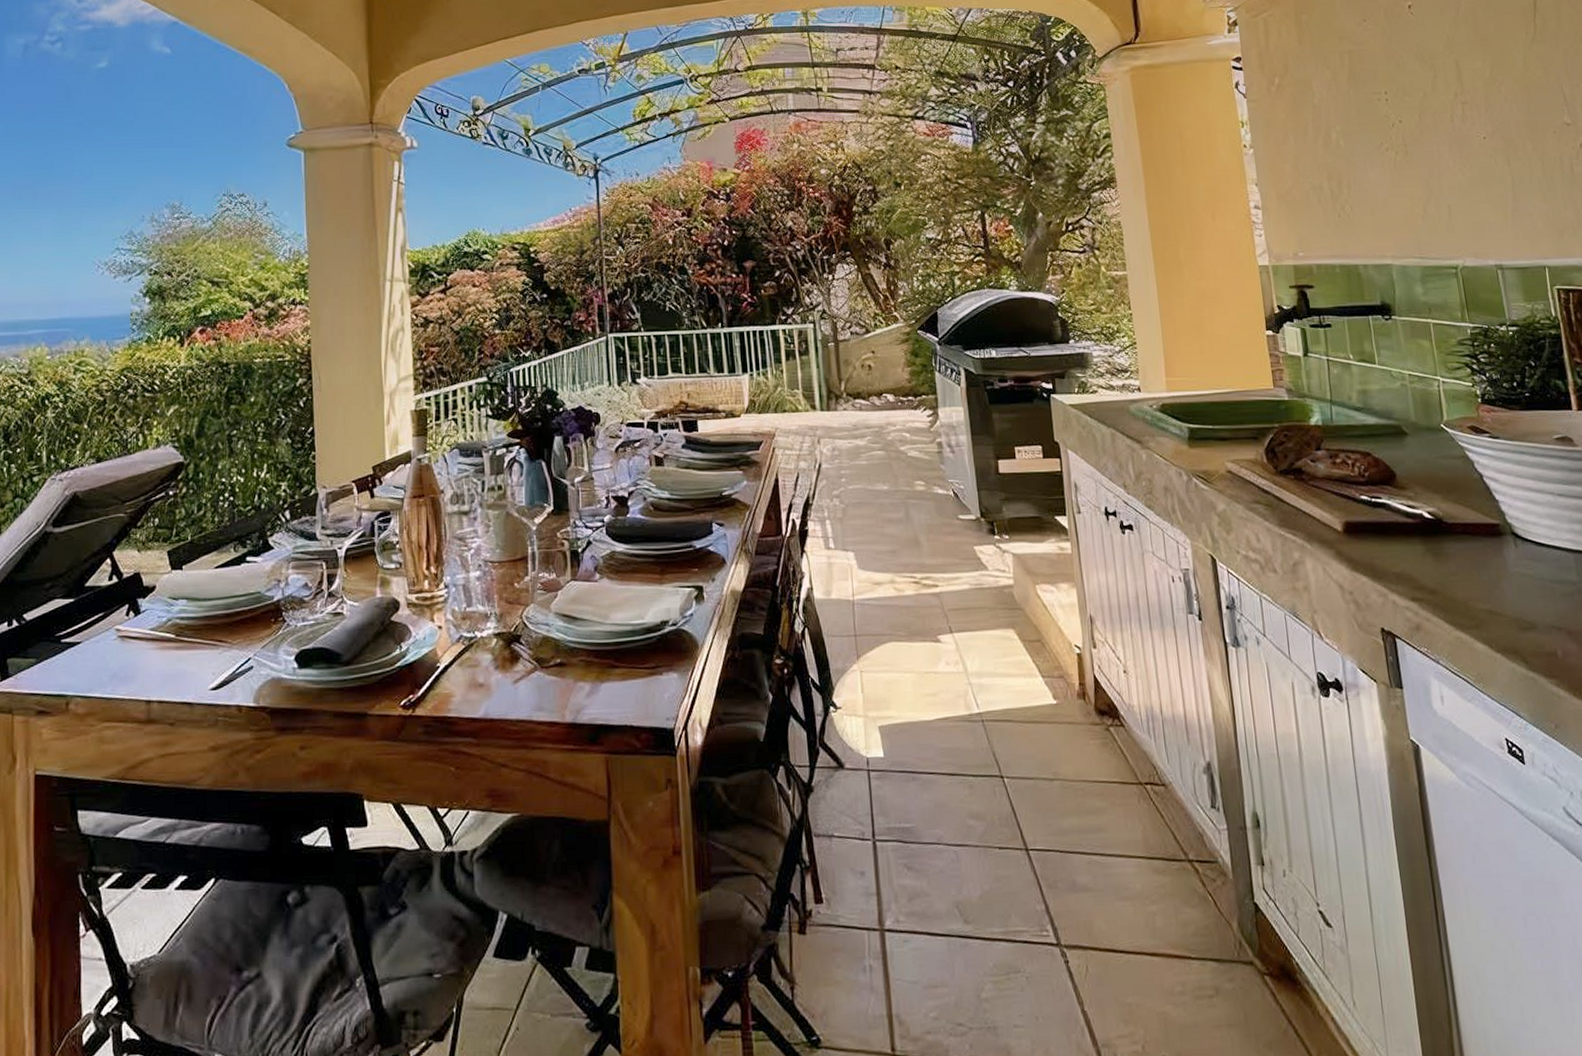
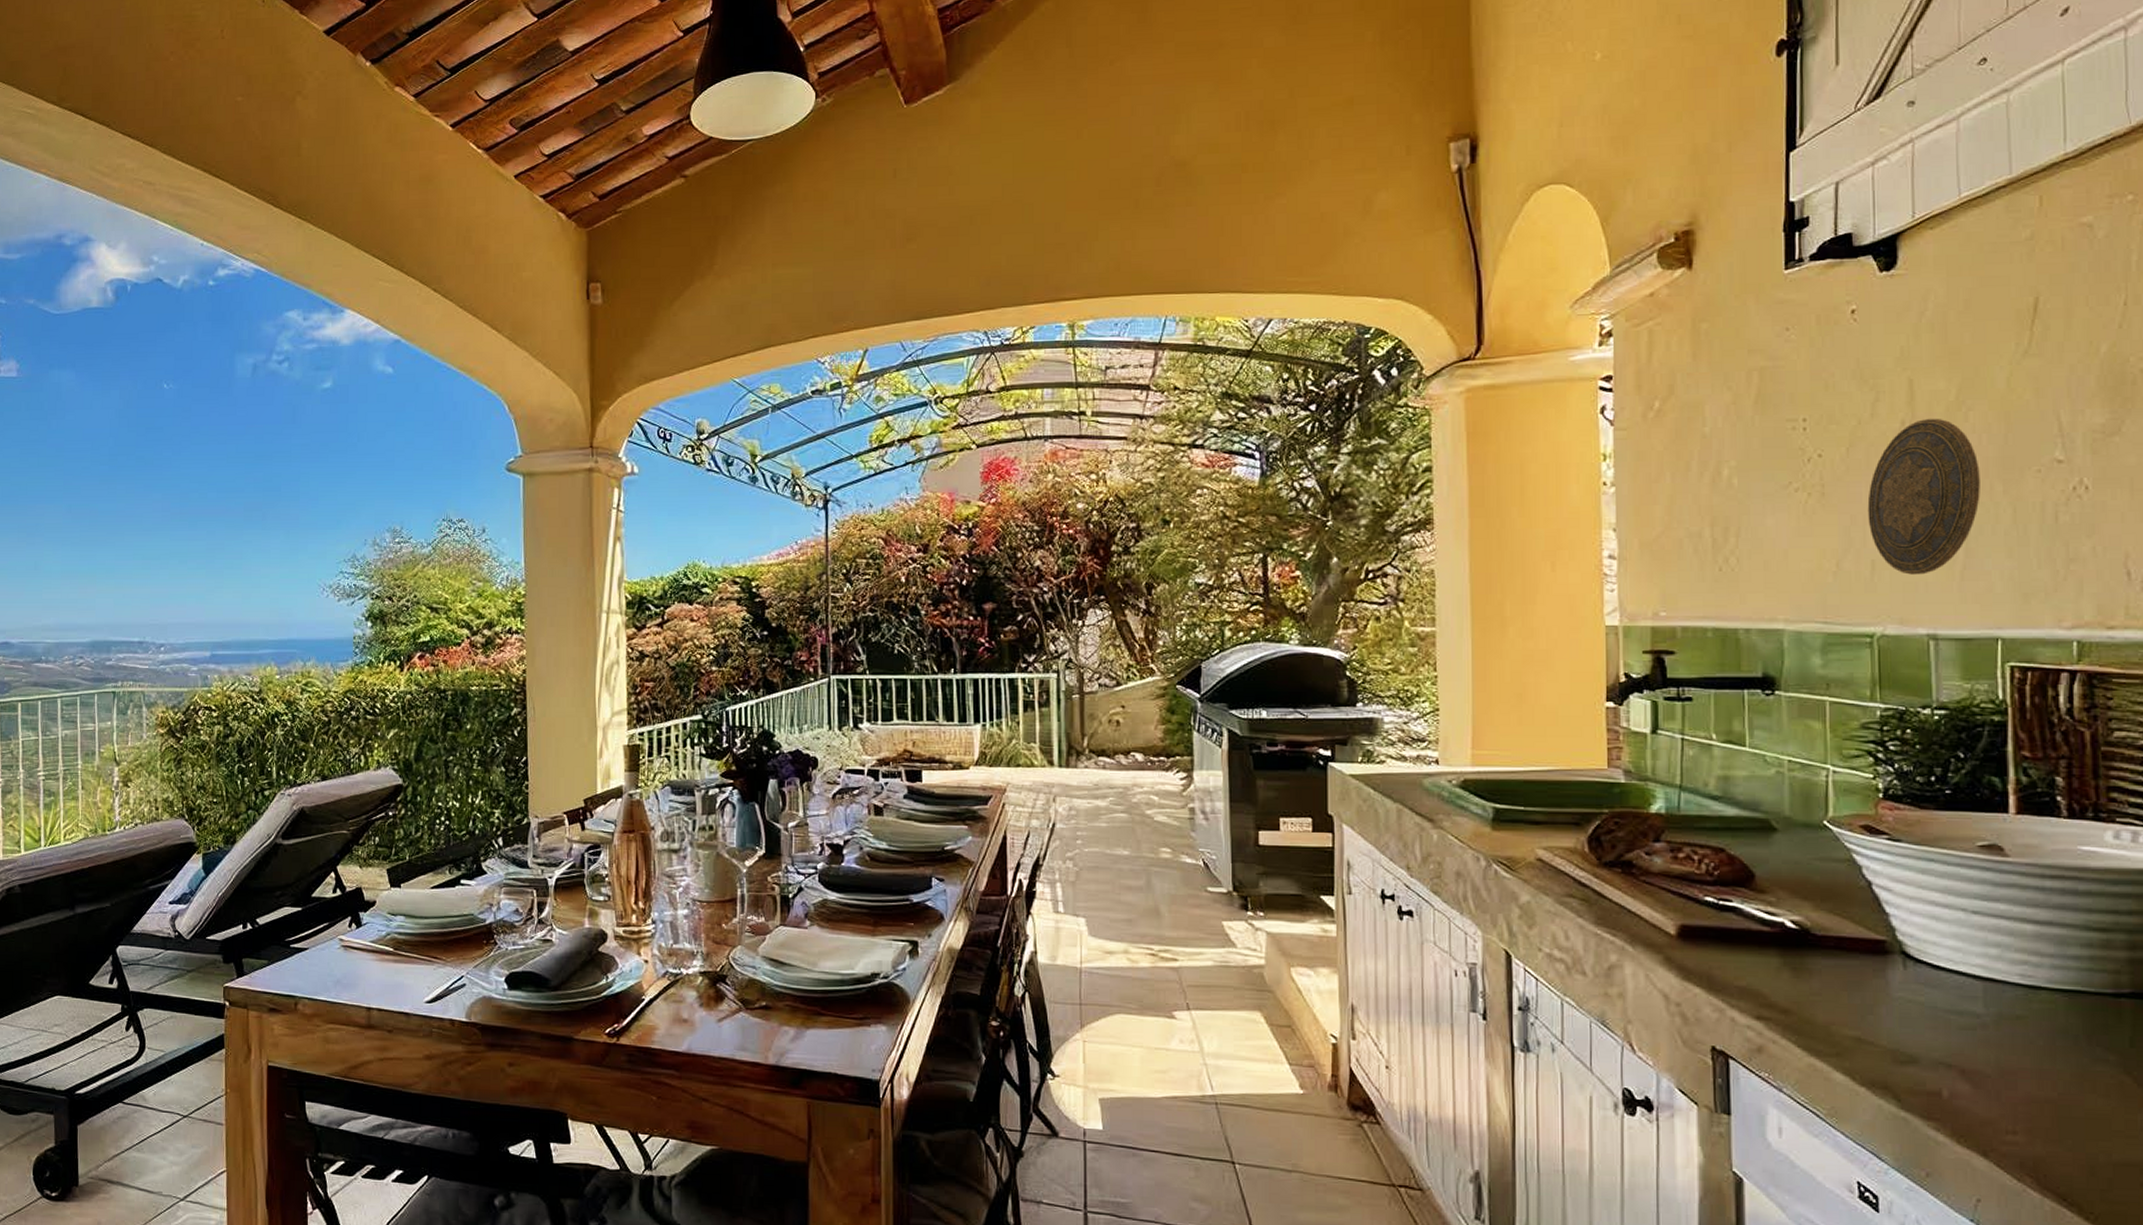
decorative plate: none [1439,91,1518,217] -> present [1867,418,1980,575]

